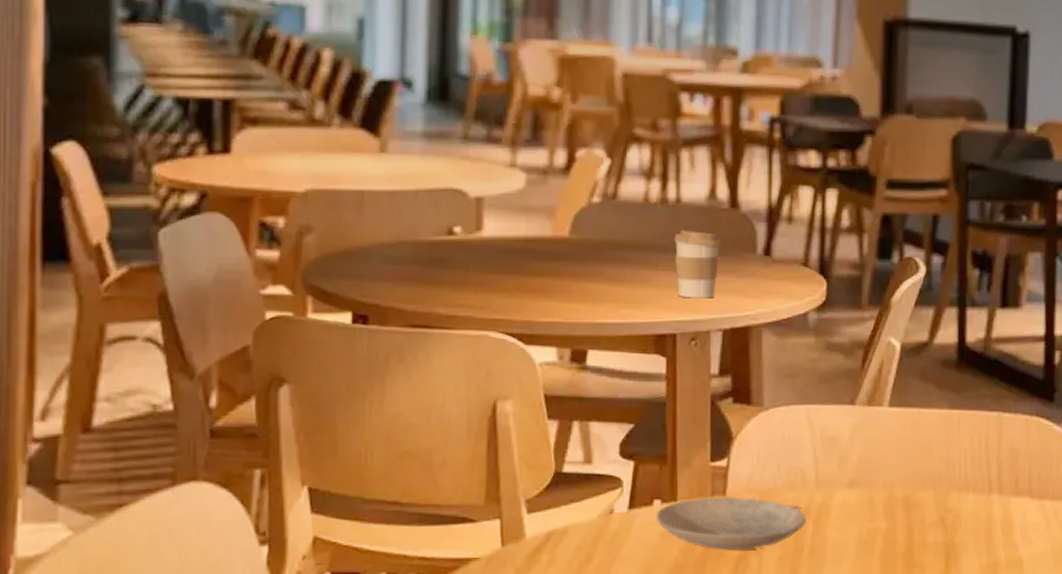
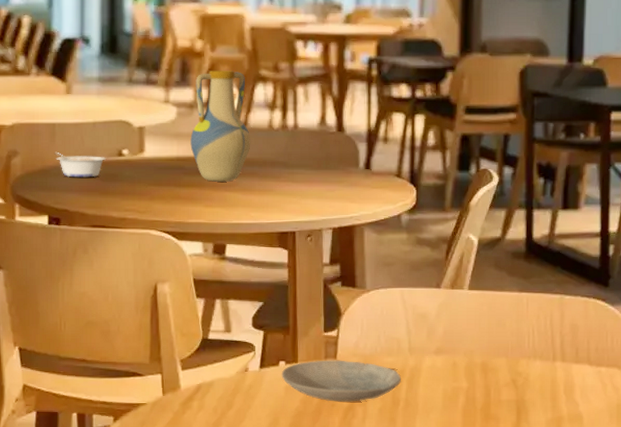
legume: none [362,228,431,262] -> present [55,152,106,178]
vase: none [543,127,621,270] -> present [190,71,251,182]
coffee cup: present [674,229,722,298] -> none [293,149,331,204]

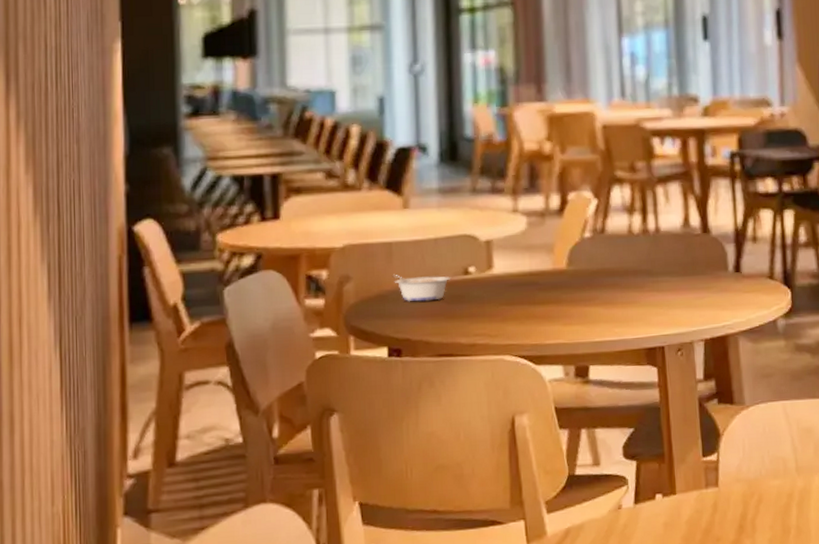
vase: present [190,71,251,182] -> none [543,173,610,297]
plate: present [281,360,402,402] -> none [658,487,791,536]

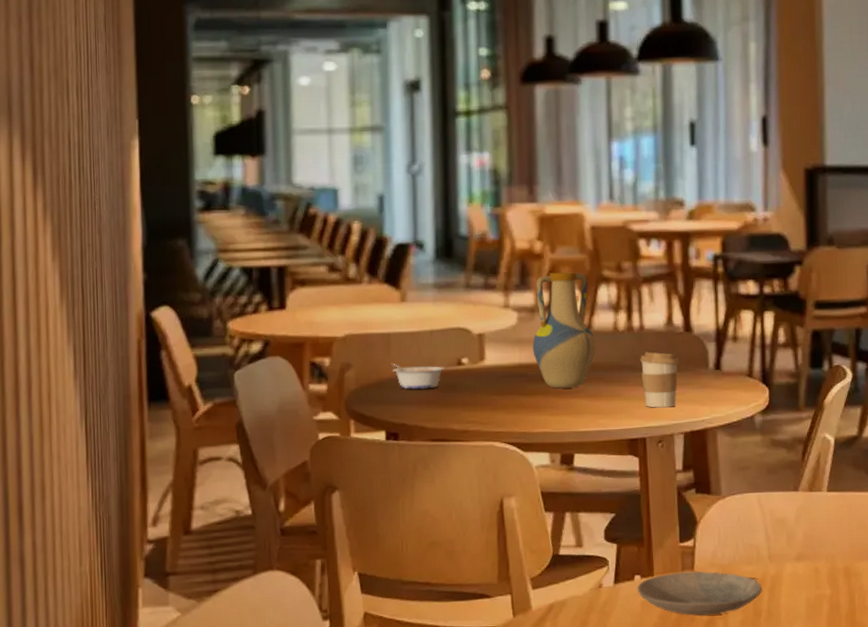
vase: none [543,173,610,297] -> present [532,272,596,389]
coffee cup: none [656,255,698,314] -> present [640,351,679,408]
plate: none [658,487,791,536] -> present [637,571,763,616]

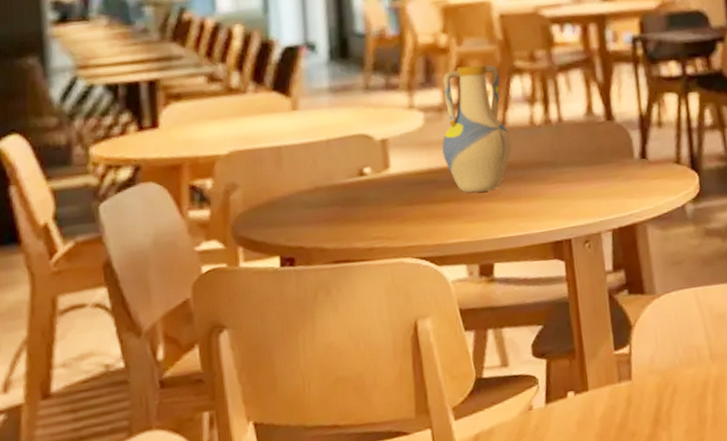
legume: present [390,363,445,390] -> none [282,179,345,208]
plate: present [637,571,763,616] -> none [571,378,707,431]
coffee cup: present [640,351,679,408] -> none [560,144,603,206]

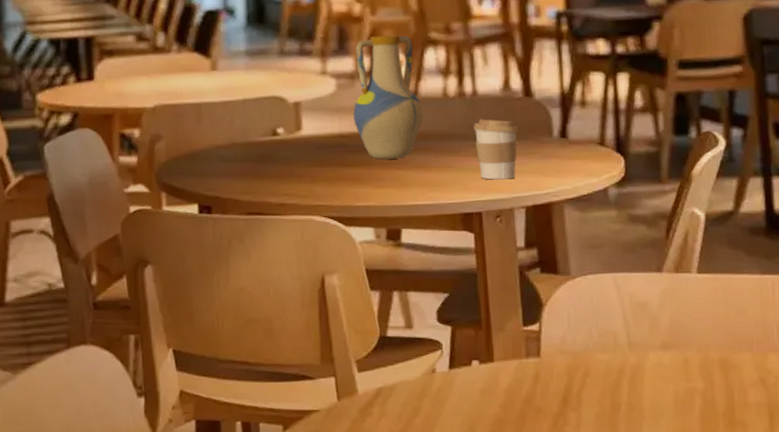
coffee cup: none [560,144,603,206] -> present [473,119,519,180]

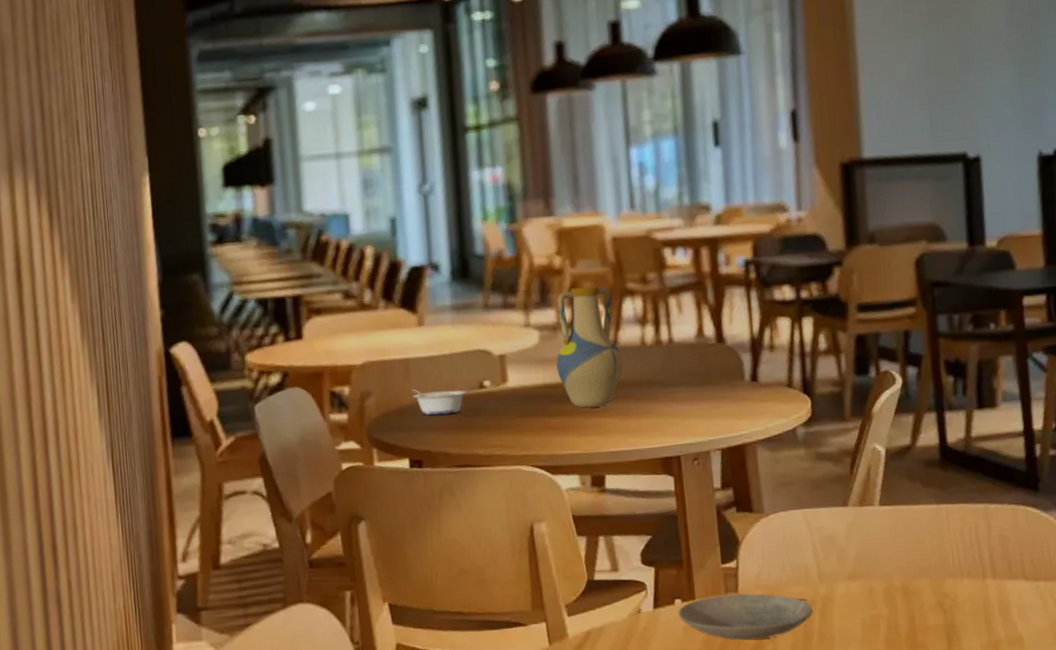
legume: none [202,134,259,161] -> present [411,389,466,416]
coffee cup: present [473,119,519,180] -> none [670,365,713,424]
plate: none [475,358,622,406] -> present [678,593,814,640]

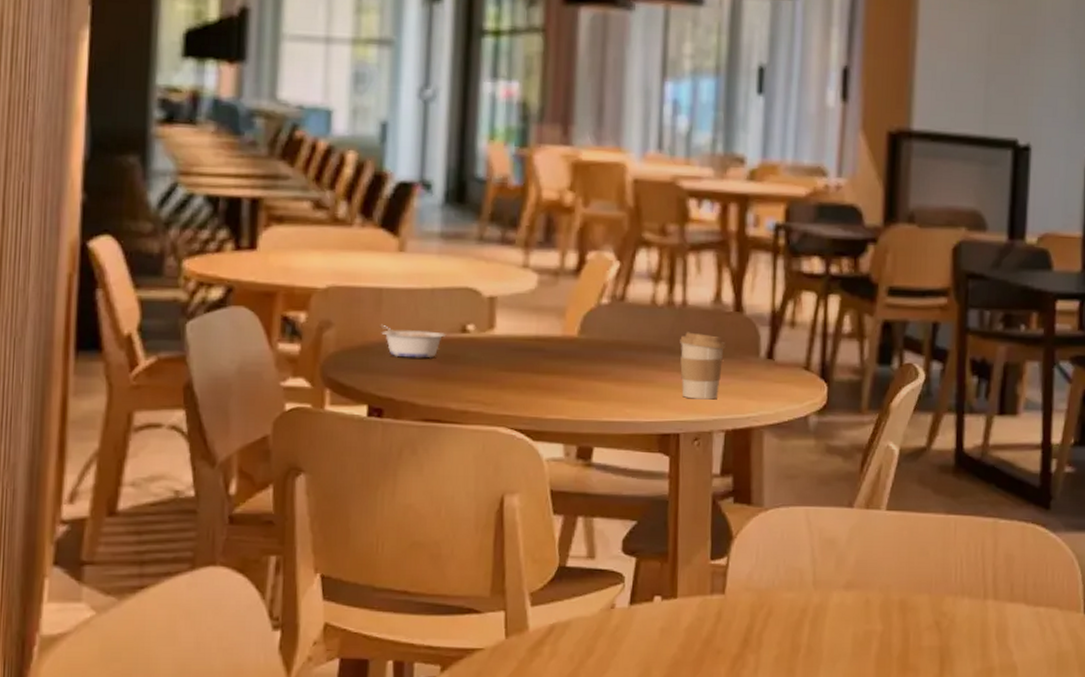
vase: present [556,286,623,408] -> none [553,230,629,369]
coffee cup: none [670,365,713,424] -> present [680,332,726,400]
plate: present [678,593,814,640] -> none [656,594,804,648]

